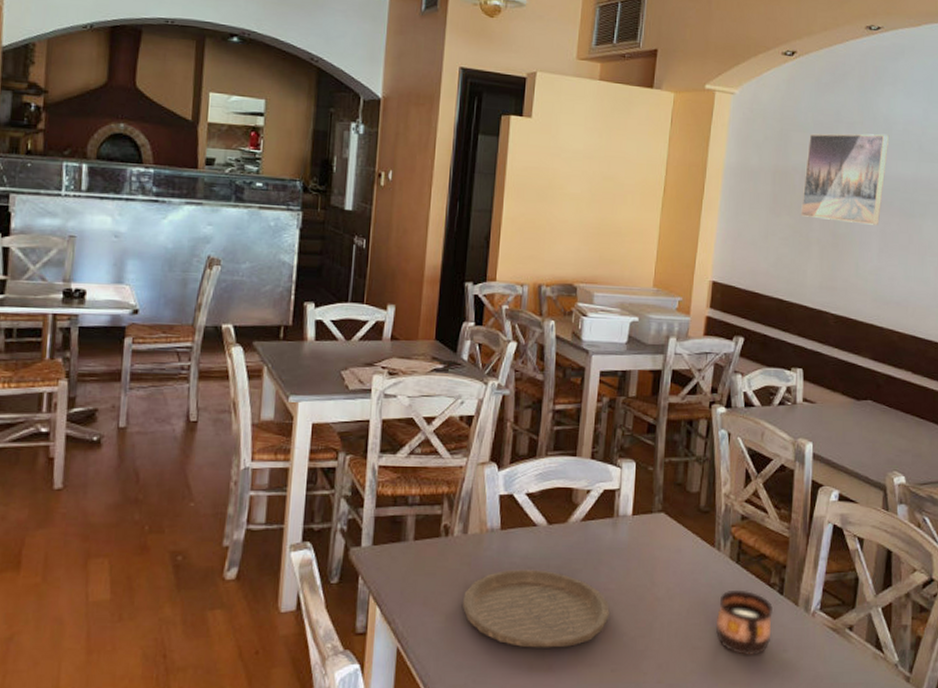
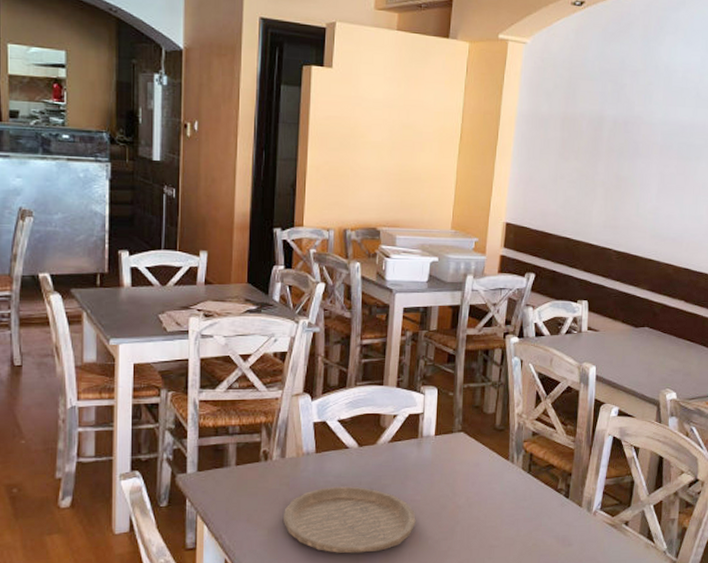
cup: present [716,589,773,655] -> none [510,495,560,551]
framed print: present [801,133,889,225] -> none [587,81,669,168]

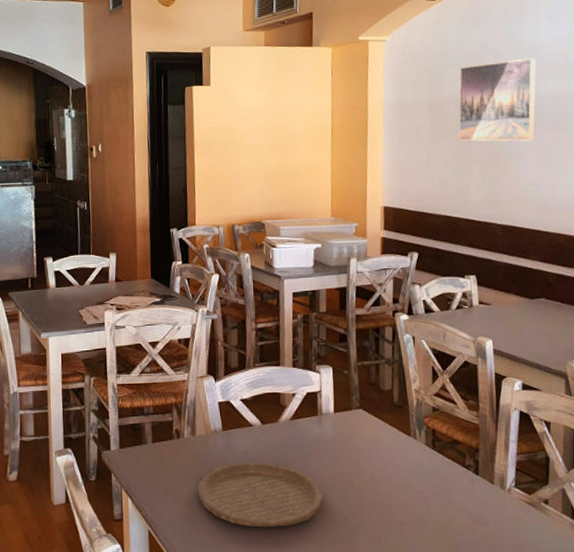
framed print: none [587,81,669,168] -> present [458,57,537,141]

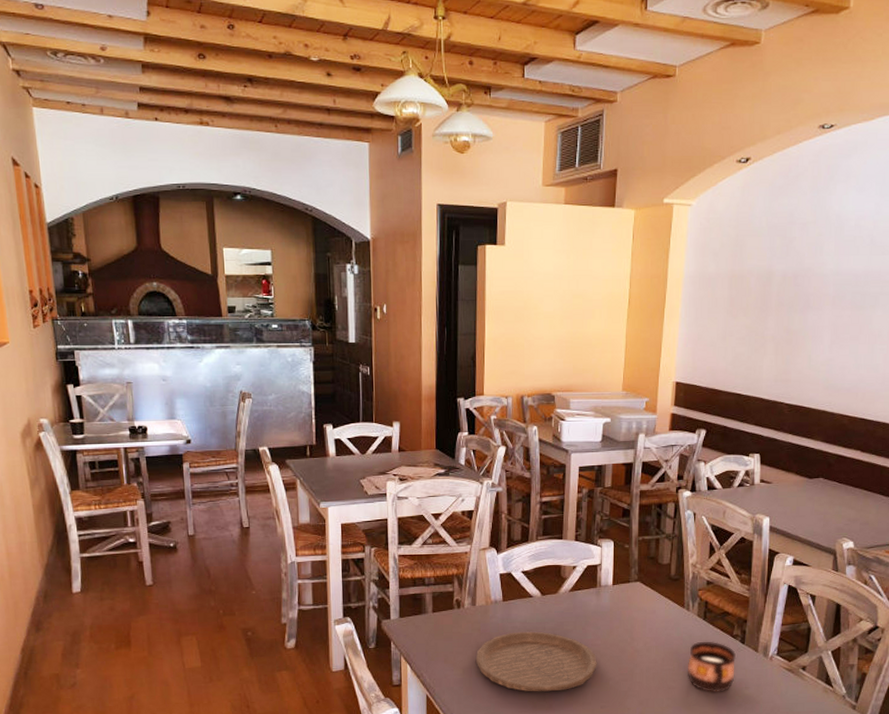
cup: none [419,472,472,529] -> present [688,641,736,692]
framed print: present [458,57,537,141] -> none [757,231,841,319]

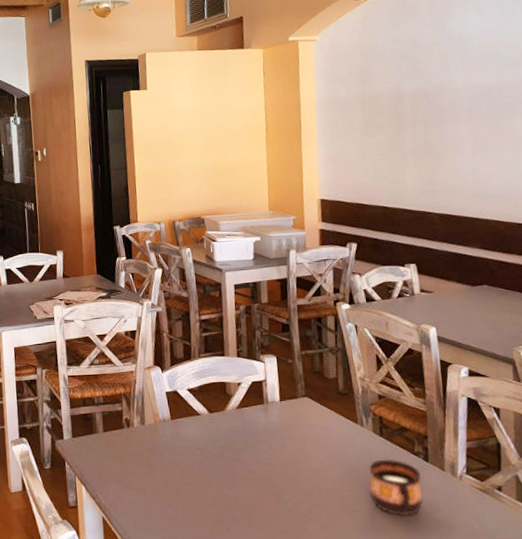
plate: present [475,631,597,692] -> none [148,450,273,515]

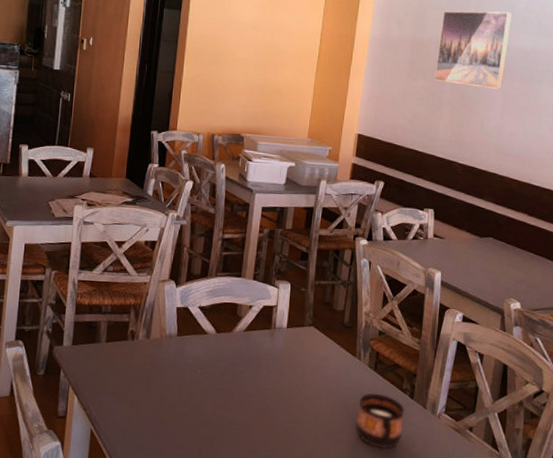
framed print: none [389,50,469,134] -> present [435,10,512,89]

